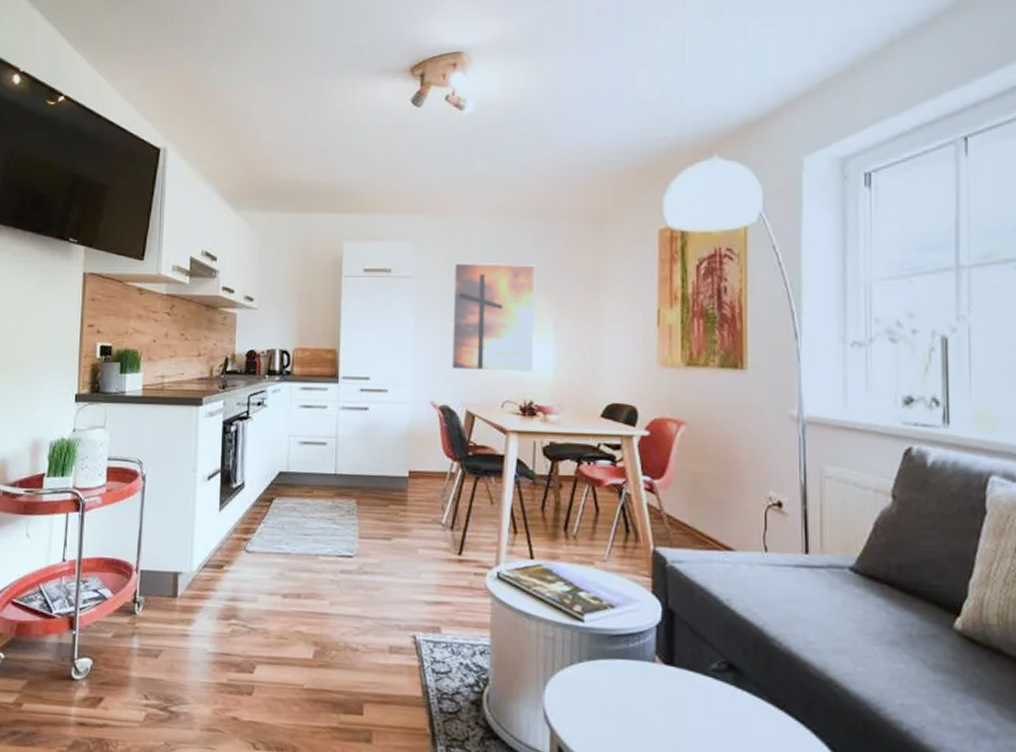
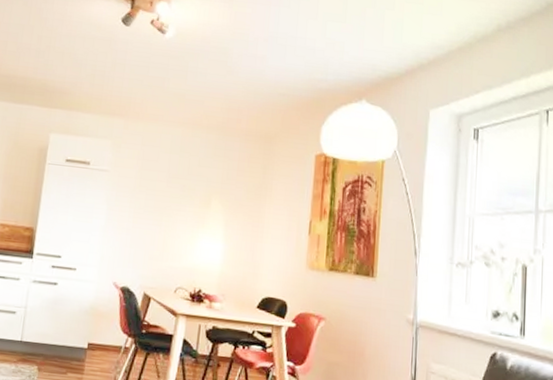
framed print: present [451,262,535,372] -> none [134,162,213,264]

